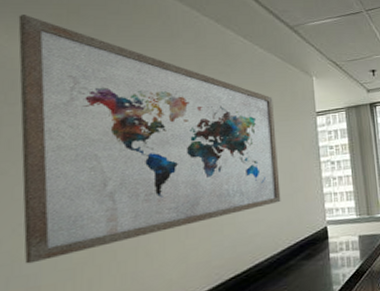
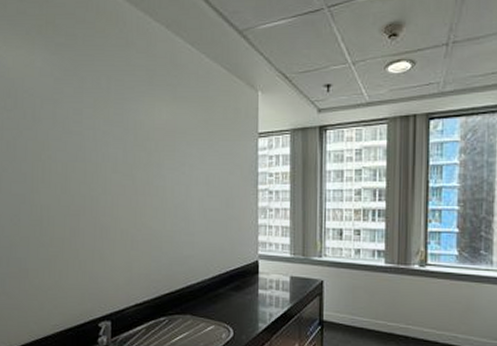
wall art: present [18,15,281,264] -> none [12,26,216,250]

